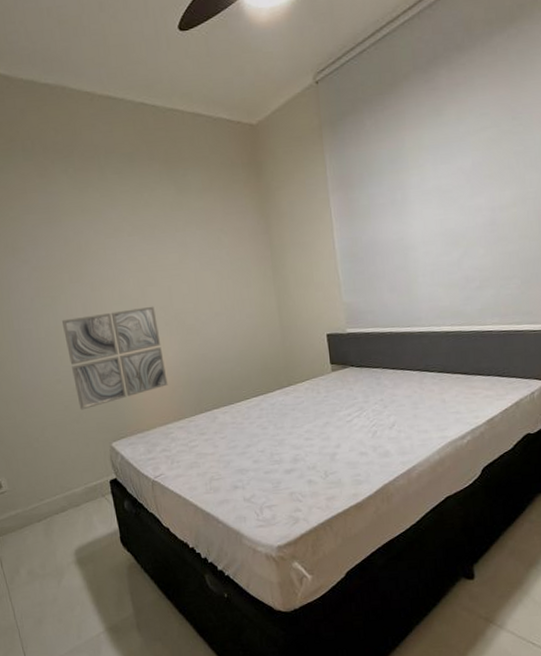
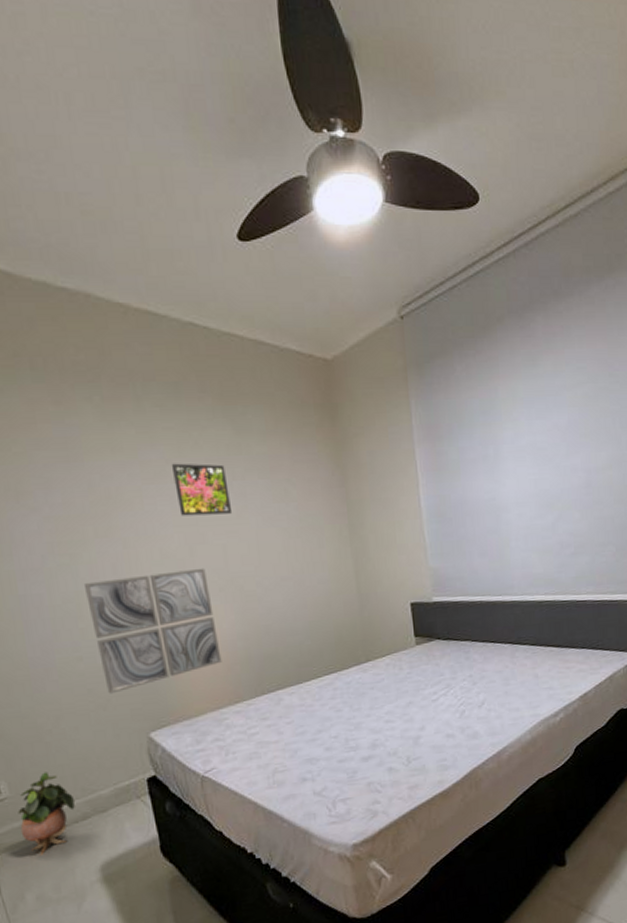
potted plant: none [14,472,56,539] -> present [18,772,75,856]
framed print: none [127,219,176,264] -> present [171,463,233,516]

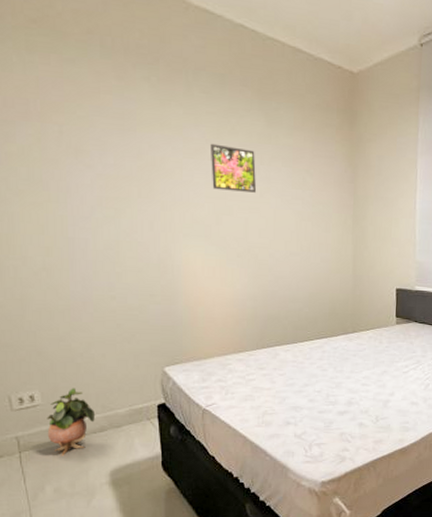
wall art: present [85,568,222,694] -> none [125,234,232,331]

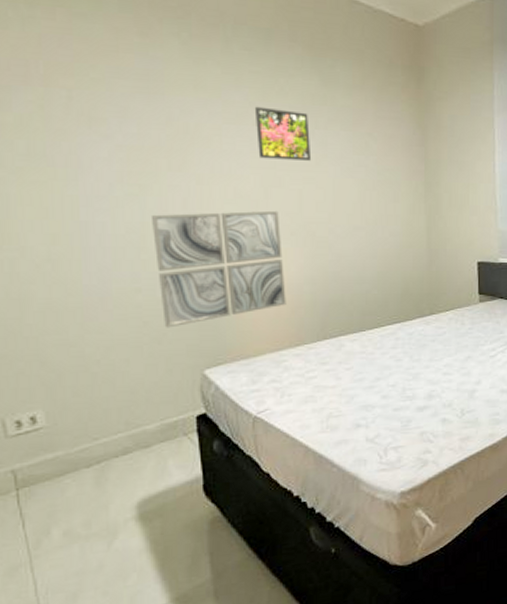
potted plant: present [47,388,95,456] -> none [53,403,116,490]
wall art: none [125,234,232,331] -> present [152,210,286,328]

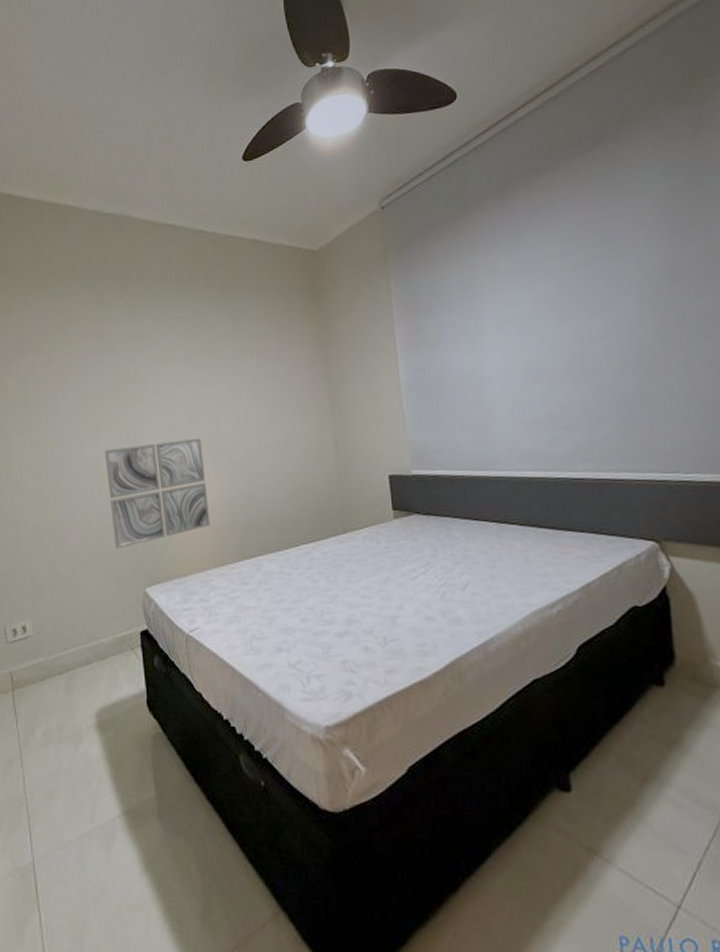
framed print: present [254,106,312,161] -> none [179,346,227,392]

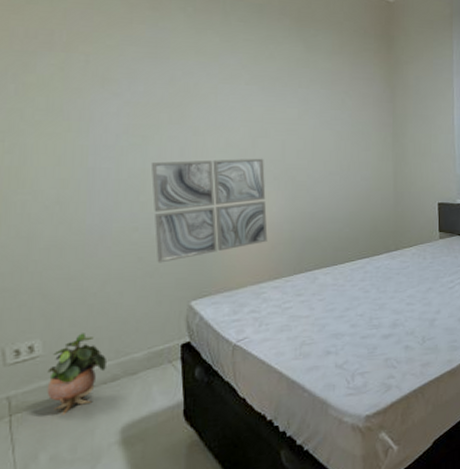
potted plant: none [37,616,81,694] -> present [47,333,106,416]

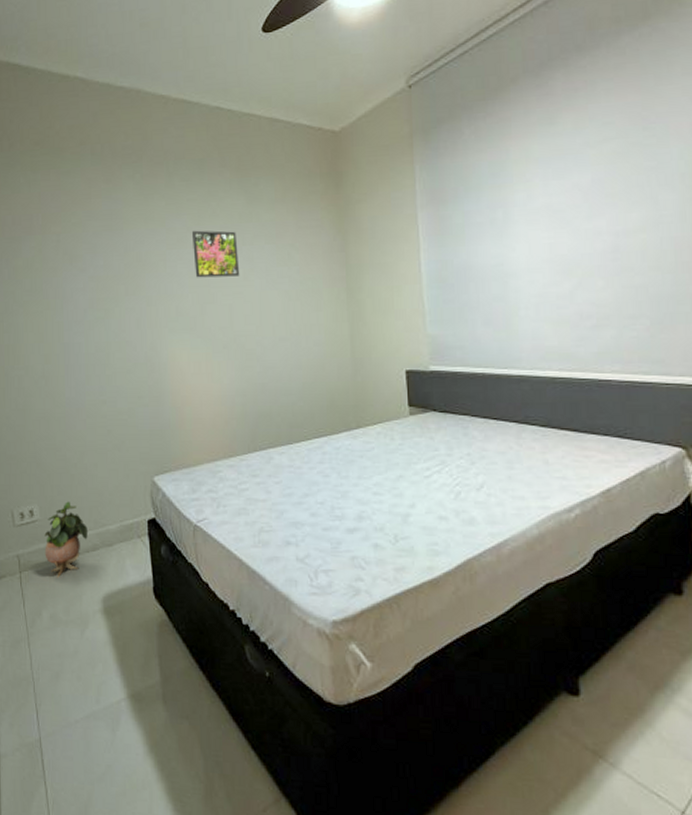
wall art: present [152,158,268,263] -> none [114,325,221,437]
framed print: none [246,69,295,115] -> present [191,230,240,278]

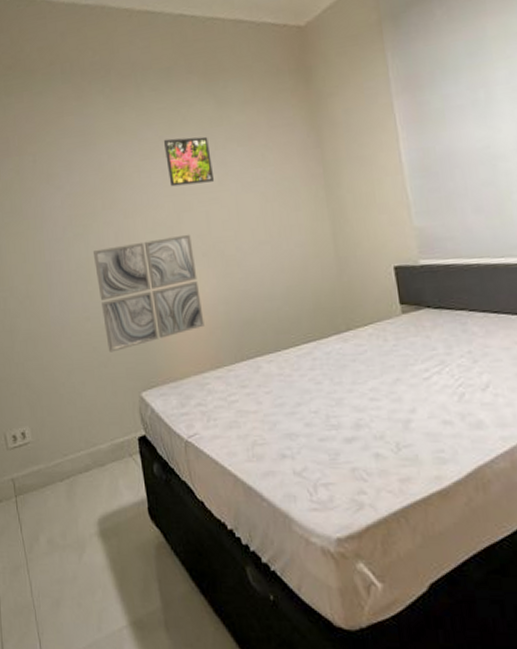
potted plant: present [44,501,88,578] -> none [37,422,80,501]
wall art: none [114,325,221,437] -> present [94,234,205,353]

